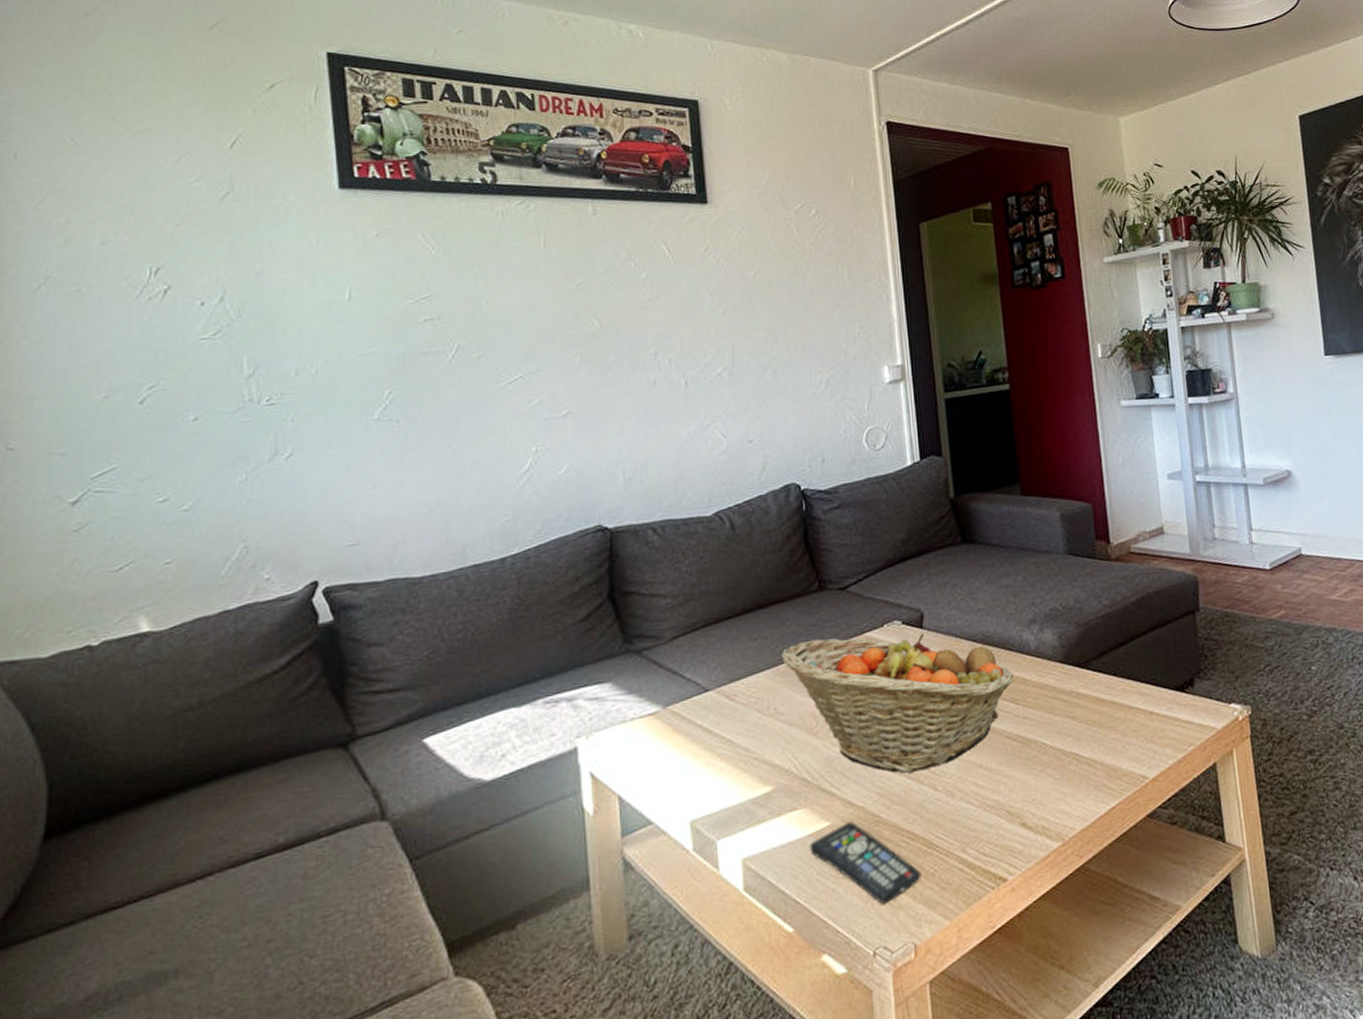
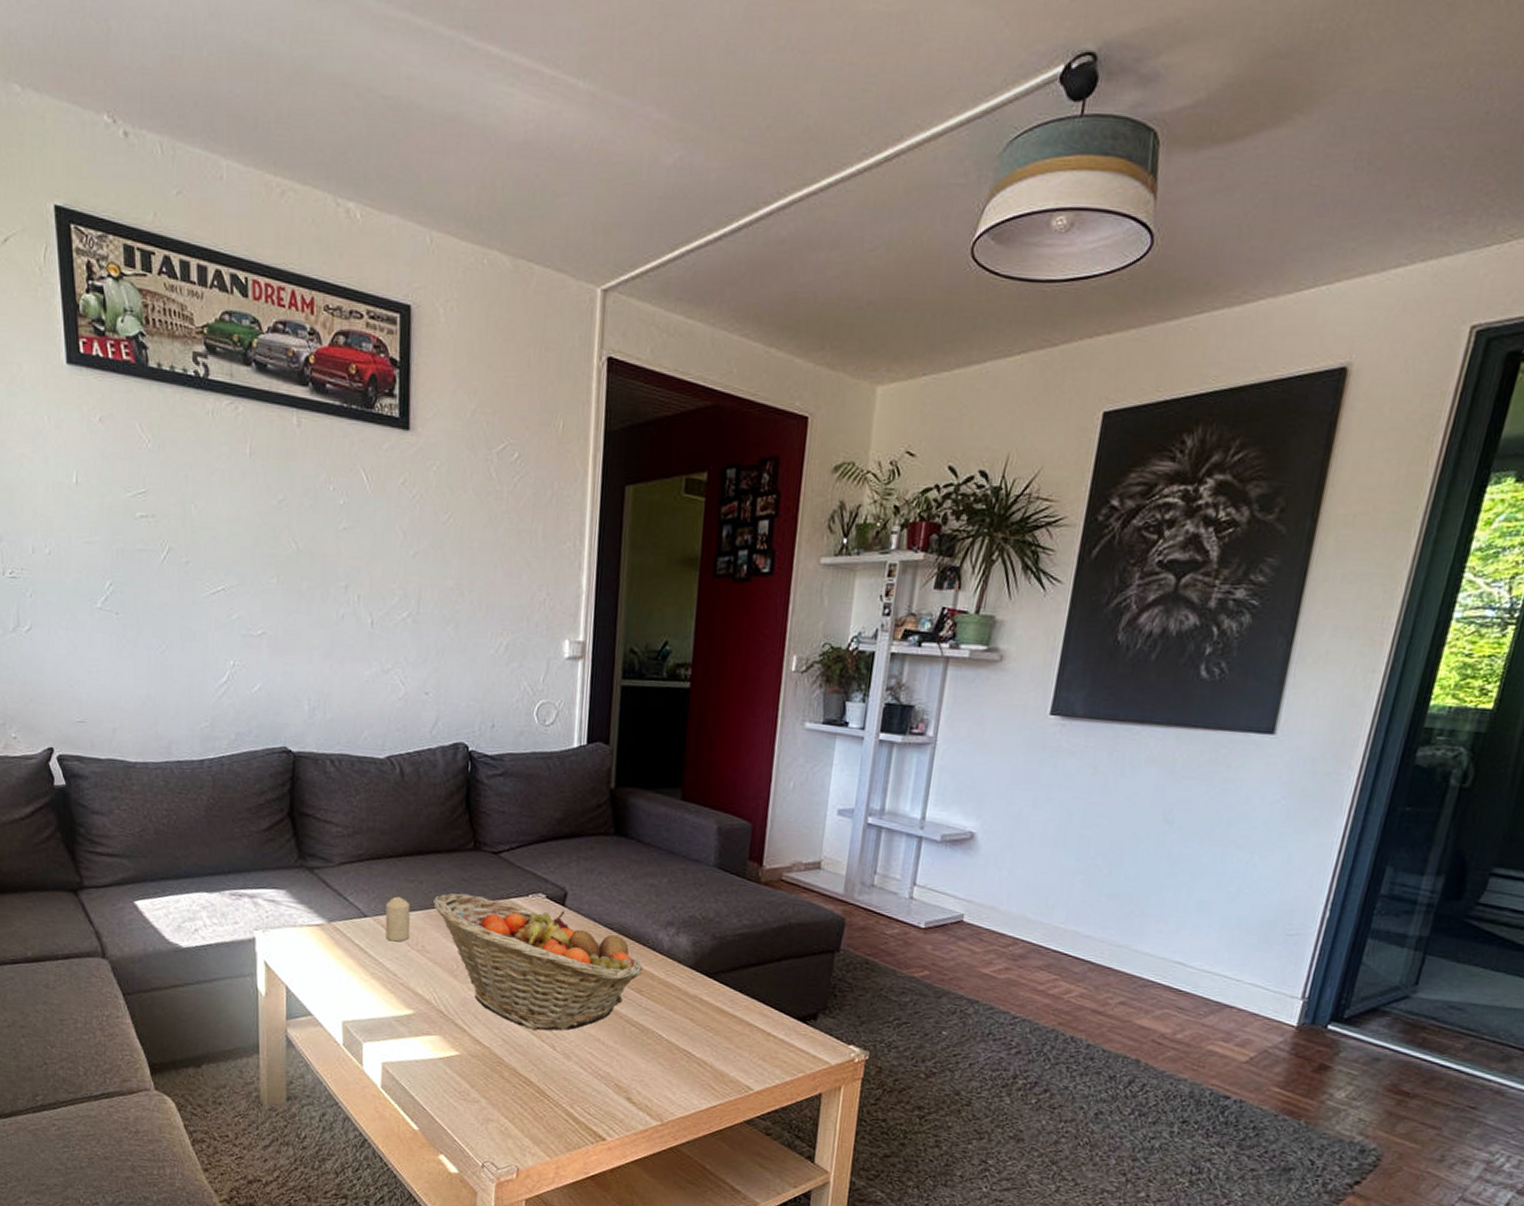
candle: none [729,659,760,712] -> present [385,896,411,942]
remote control: present [809,821,922,904] -> none [439,1056,532,1130]

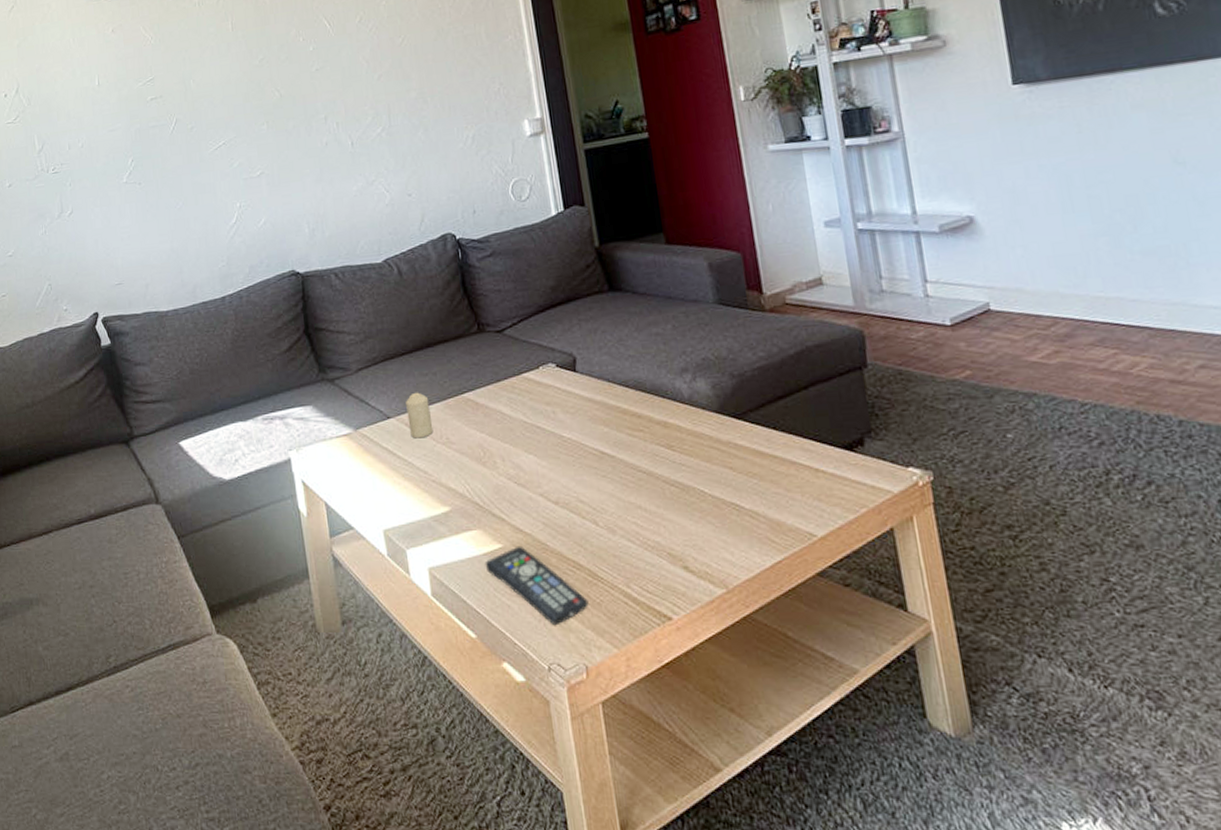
fruit basket: present [433,893,643,1031] -> none [449,376,668,507]
remote control: none [439,1056,532,1130] -> present [484,545,589,624]

